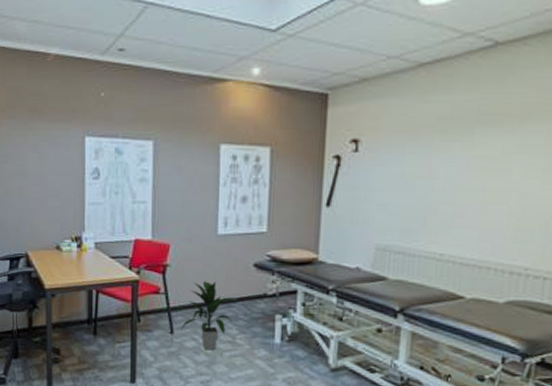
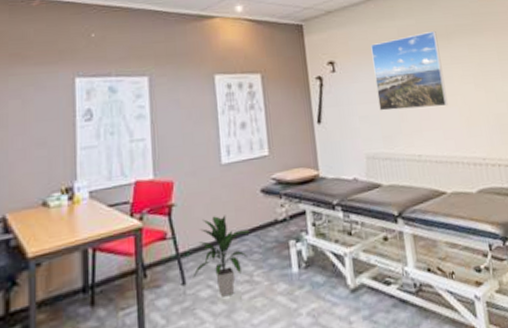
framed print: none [404,109,505,204] -> present [371,30,448,111]

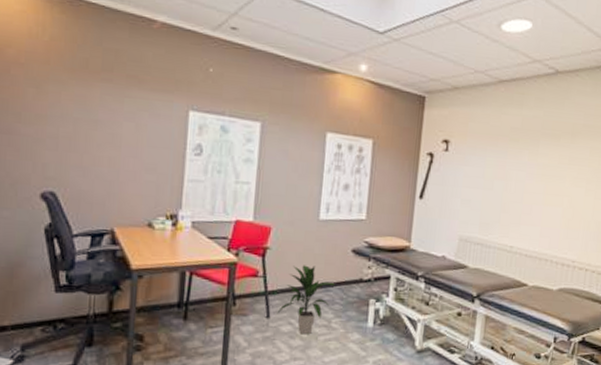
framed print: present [371,30,448,111] -> none [483,126,562,205]

